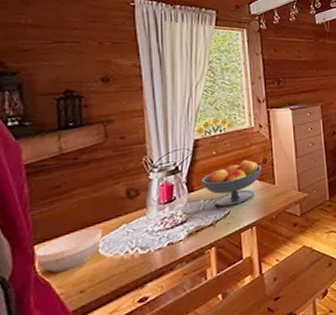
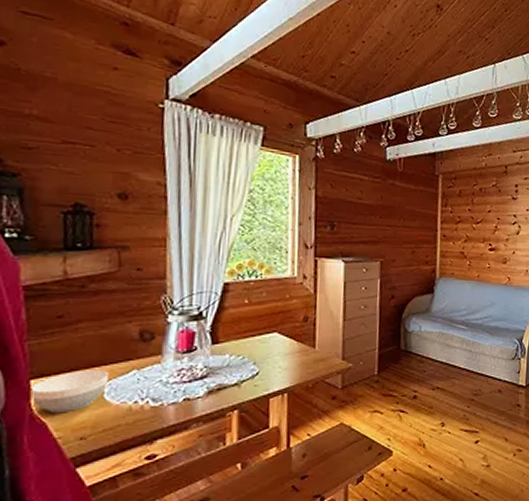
fruit bowl: present [202,158,263,208] -> none [229,314,303,366]

